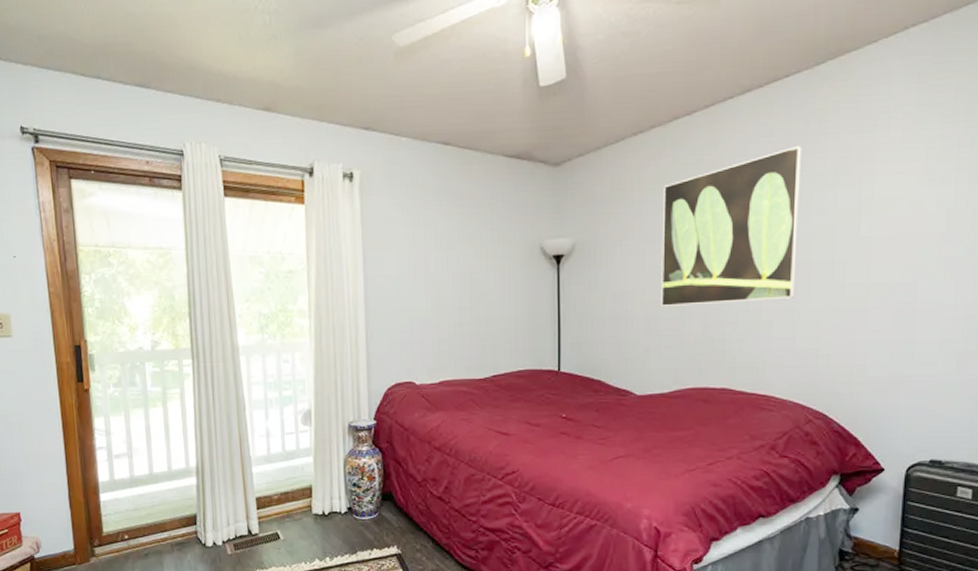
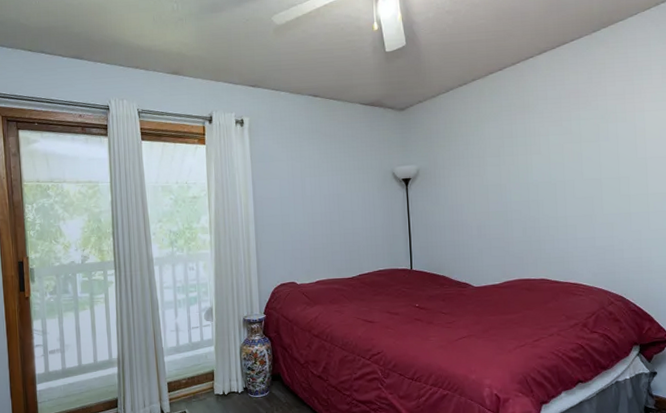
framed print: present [661,145,803,306] -> none [485,91,592,216]

